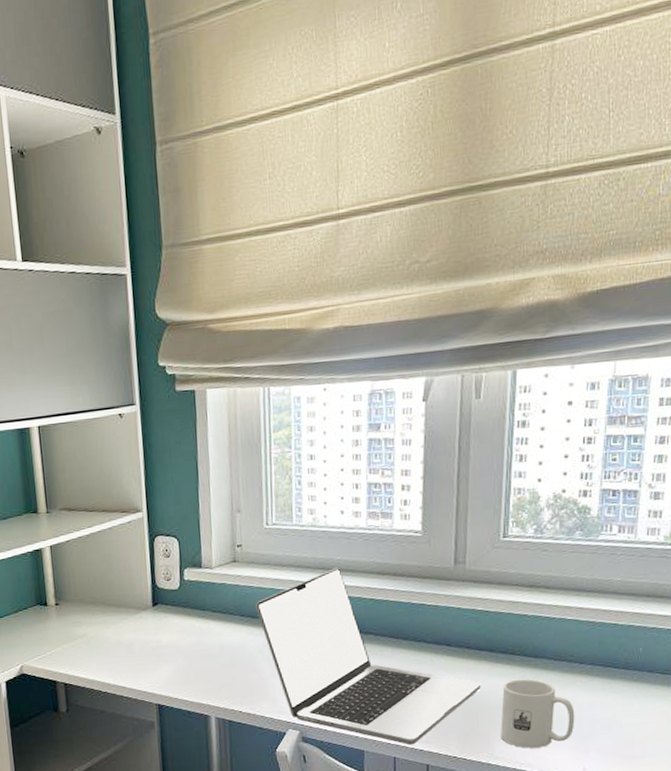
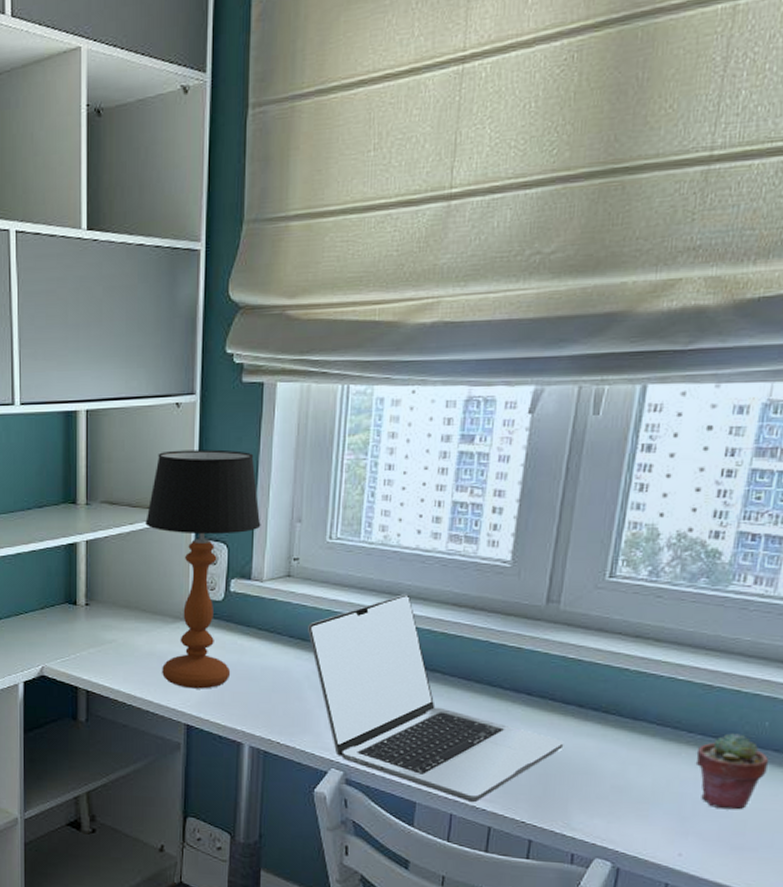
table lamp: none [102,453,206,672] -> present [145,449,261,689]
mug: present [501,679,575,748] -> none [581,742,676,824]
potted succulent: none [588,660,646,726] -> present [695,733,769,810]

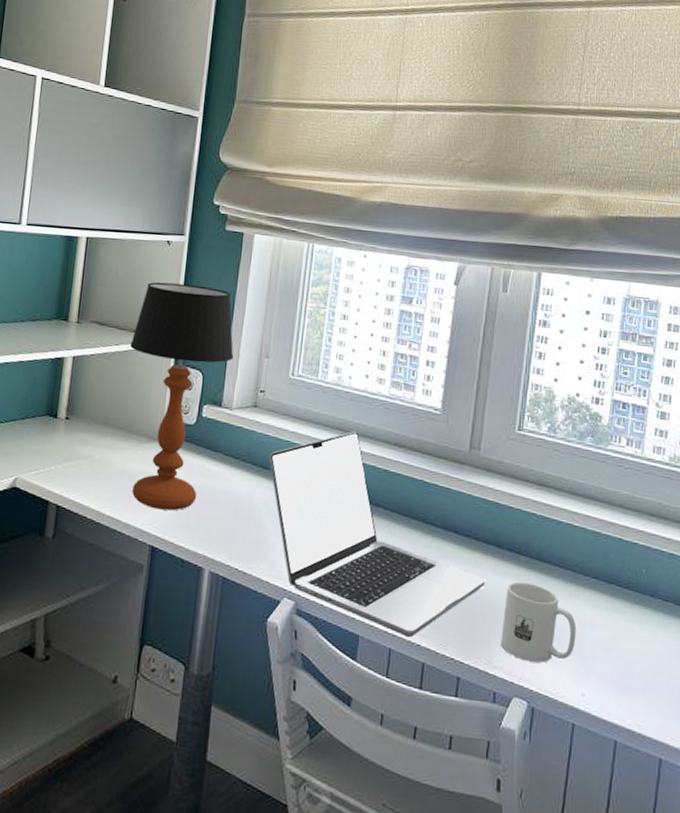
mug: none [581,742,676,824] -> present [501,581,577,663]
potted succulent: present [695,733,769,810] -> none [591,578,648,652]

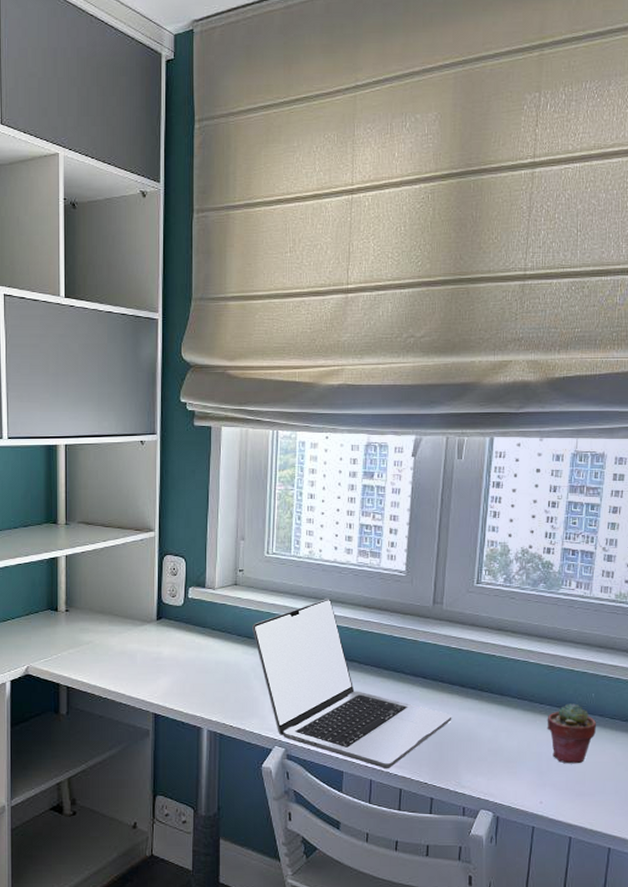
table lamp: present [130,282,234,511] -> none [117,480,212,682]
mug: present [501,581,577,663] -> none [468,714,534,779]
potted succulent: none [591,578,648,652] -> present [547,703,597,764]

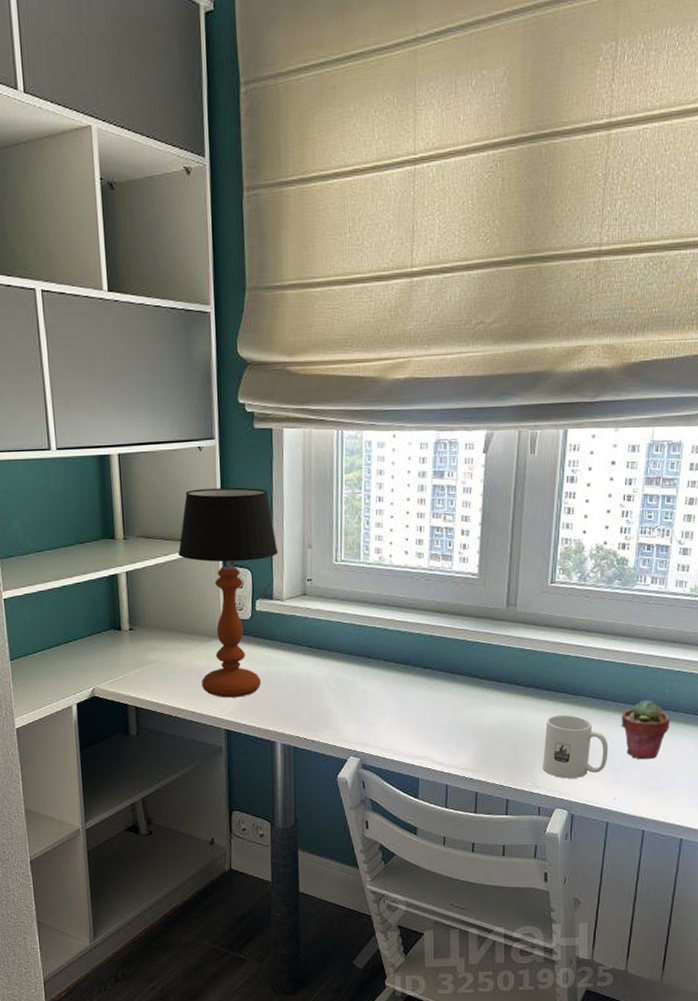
table lamp: none [117,480,212,682] -> present [178,487,279,698]
laptop: present [253,599,452,769] -> none [323,605,527,774]
mug: none [468,714,534,779] -> present [543,714,608,779]

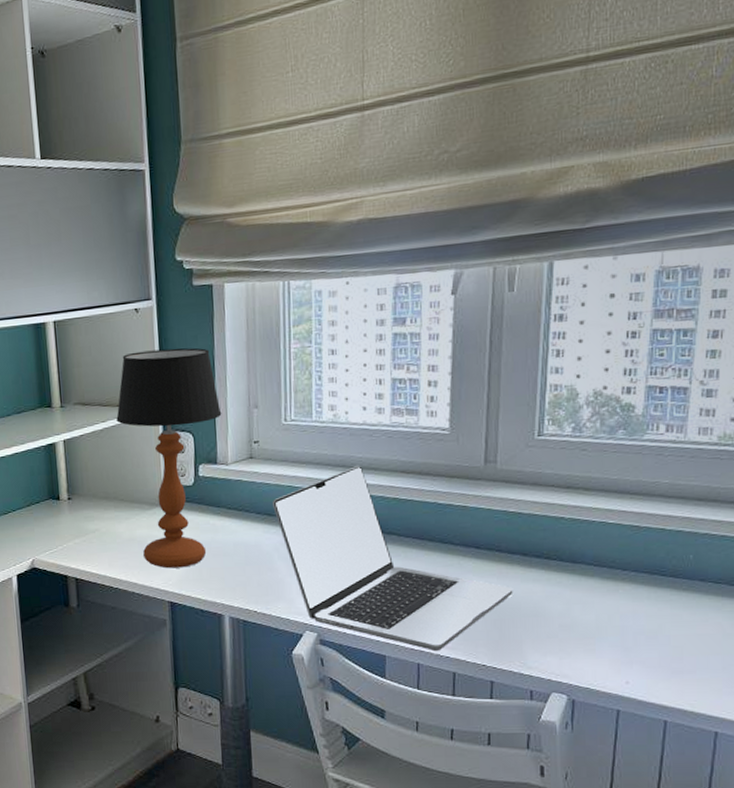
laptop: none [323,605,527,774] -> present [273,466,513,652]
mug: present [543,714,608,779] -> none [534,585,617,659]
potted succulent: present [621,700,671,760] -> none [632,568,697,638]

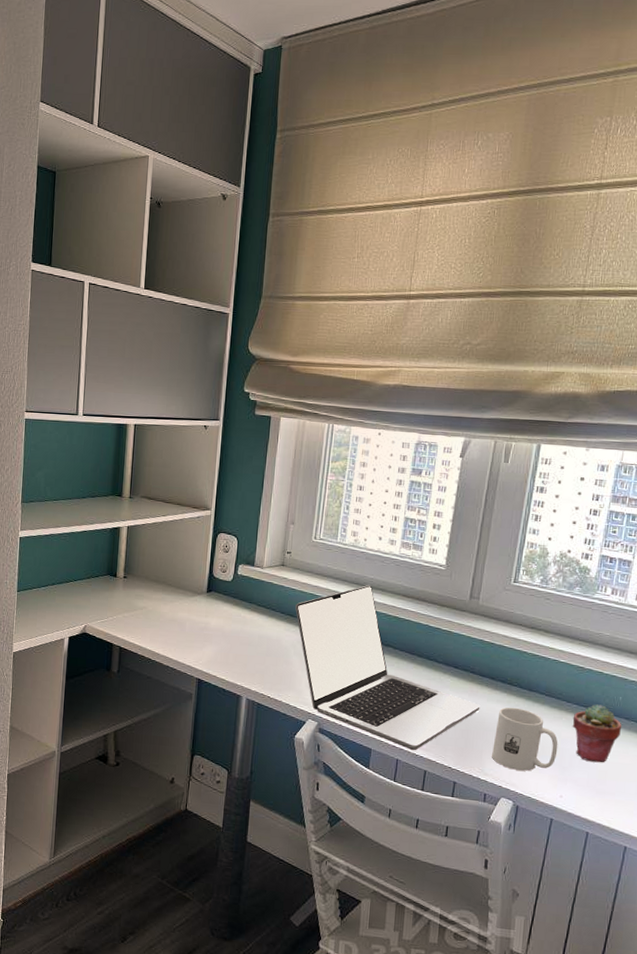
table lamp: present [116,347,222,569] -> none [175,461,264,651]
mug: none [534,585,617,659] -> present [492,707,558,771]
potted succulent: none [632,568,697,638] -> present [572,704,622,763]

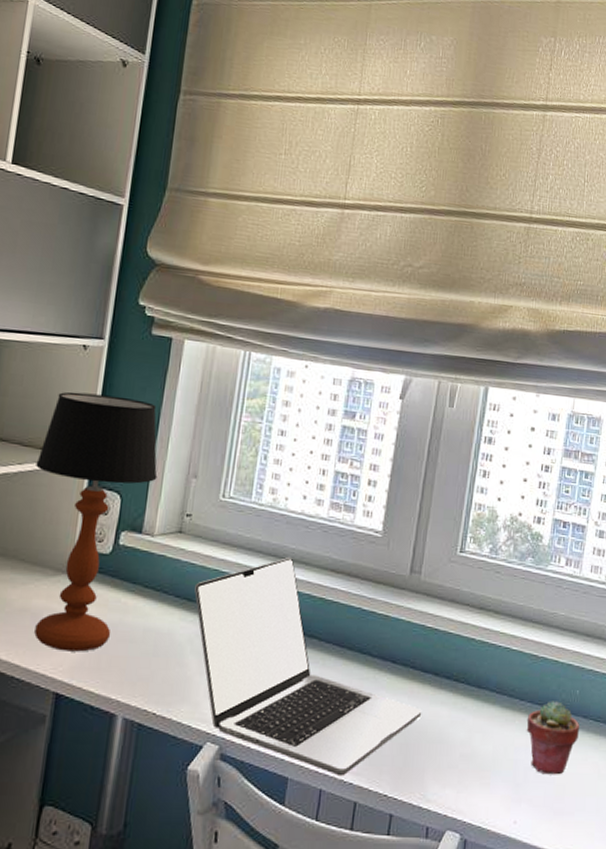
table lamp: none [175,461,264,651] -> present [34,391,158,652]
mug: present [492,707,558,771] -> none [435,710,511,793]

